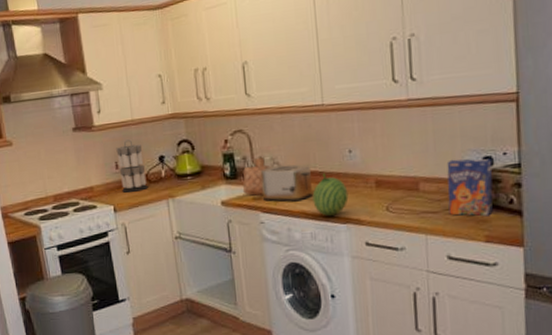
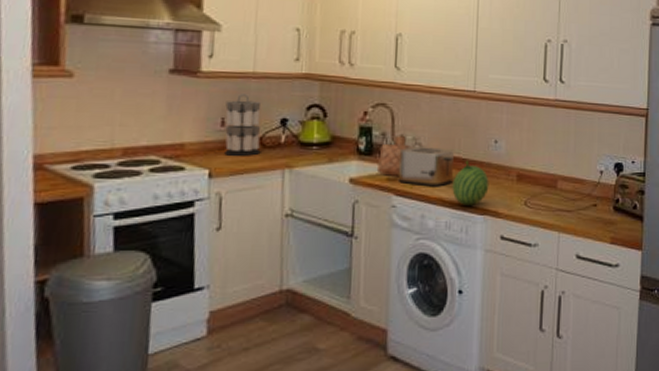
cereal box: present [446,158,493,217] -> none [581,162,622,219]

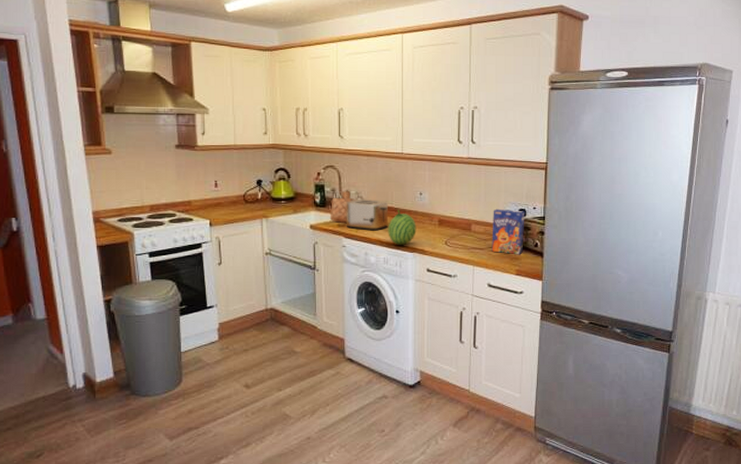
spice rack: present [224,94,261,156] -> none [217,162,245,209]
cereal box: none [581,162,622,219] -> present [491,208,525,255]

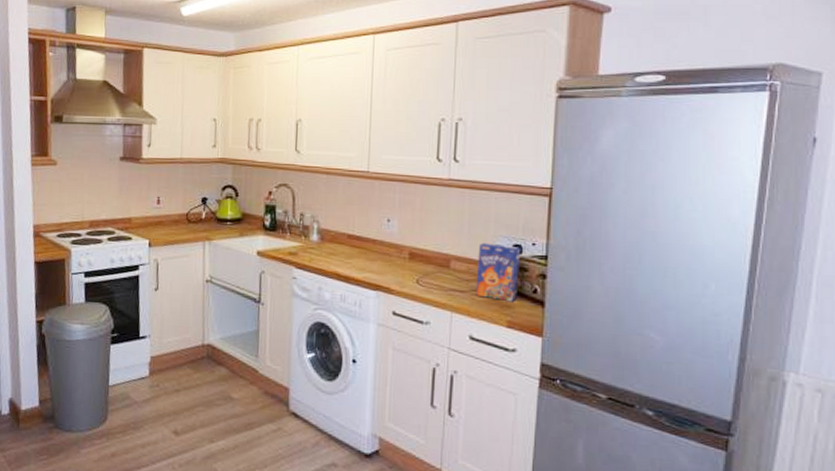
basket: present [329,190,354,223] -> none [279,213,309,251]
toaster: present [346,198,388,232] -> none [298,223,348,263]
fruit: present [388,209,417,246] -> none [347,237,382,282]

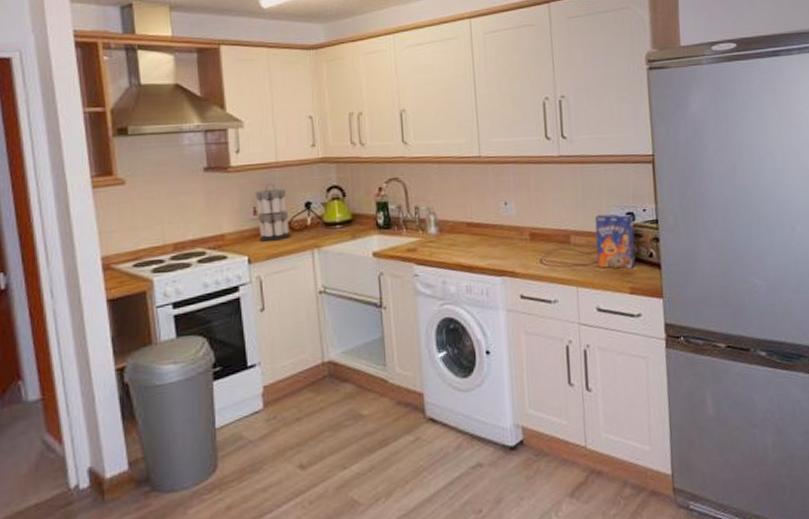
spice rack: none [160,177,187,230] -> present [255,183,291,242]

